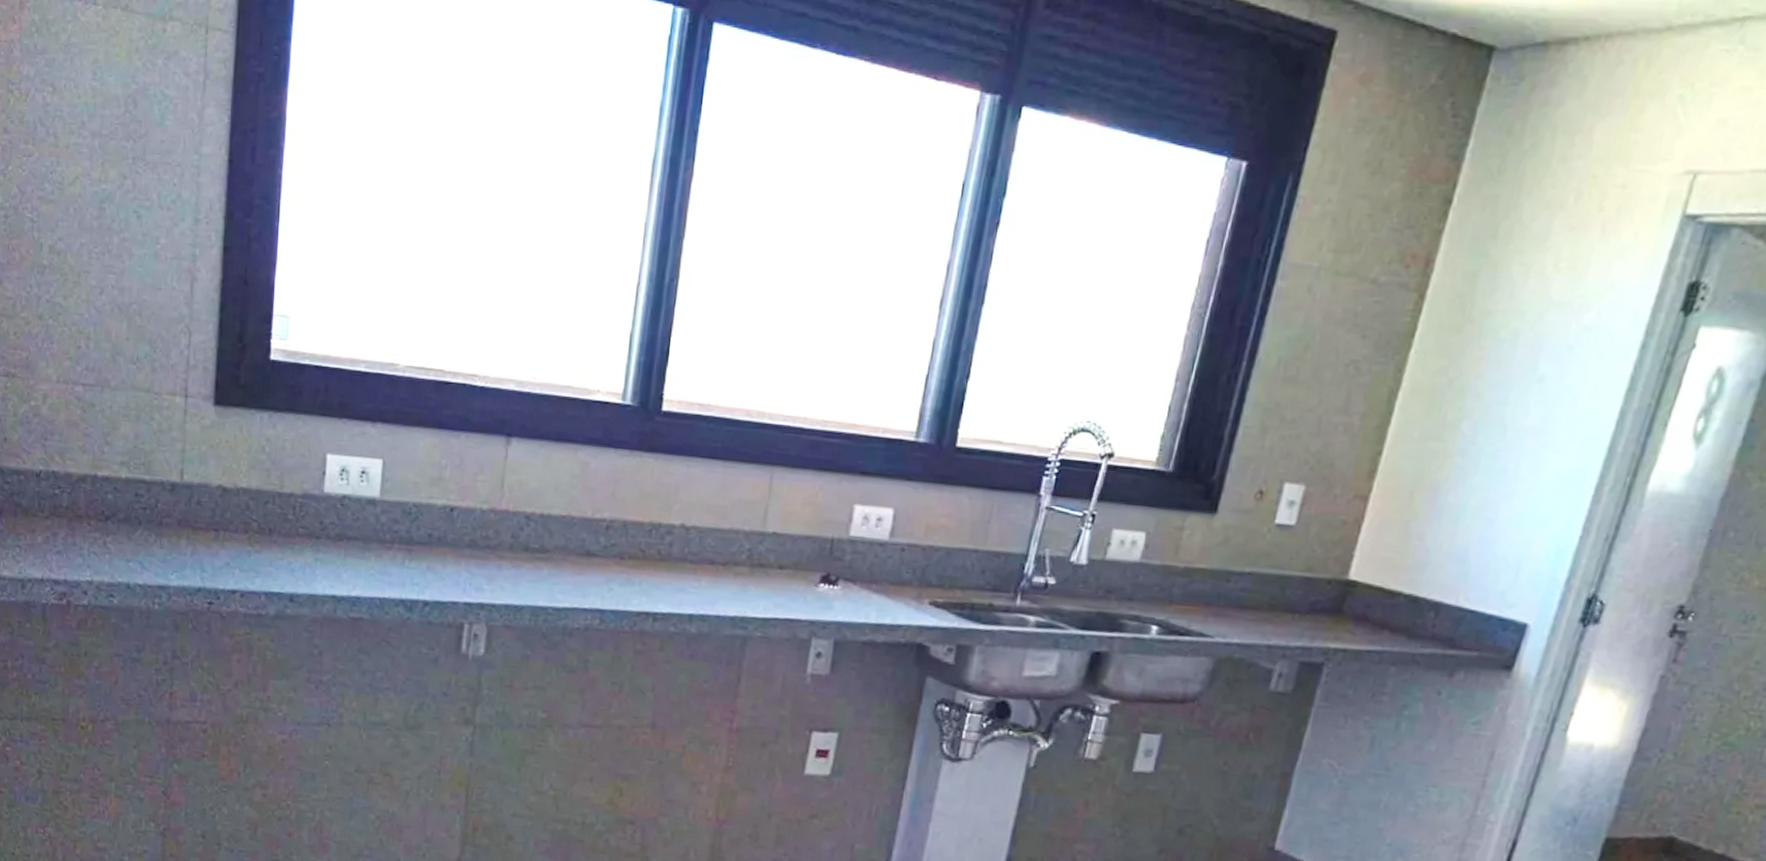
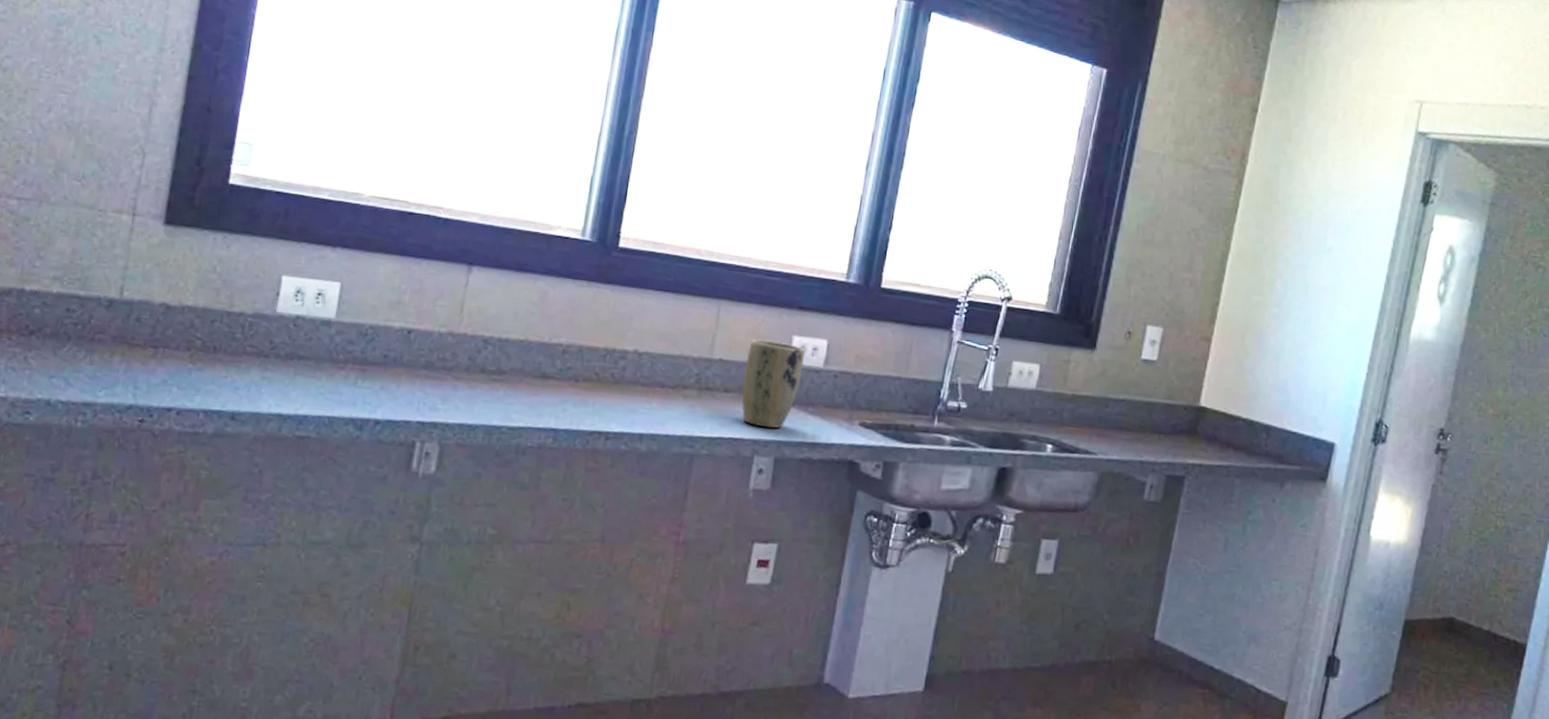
plant pot: none [798,509,868,609] -> present [742,339,805,429]

